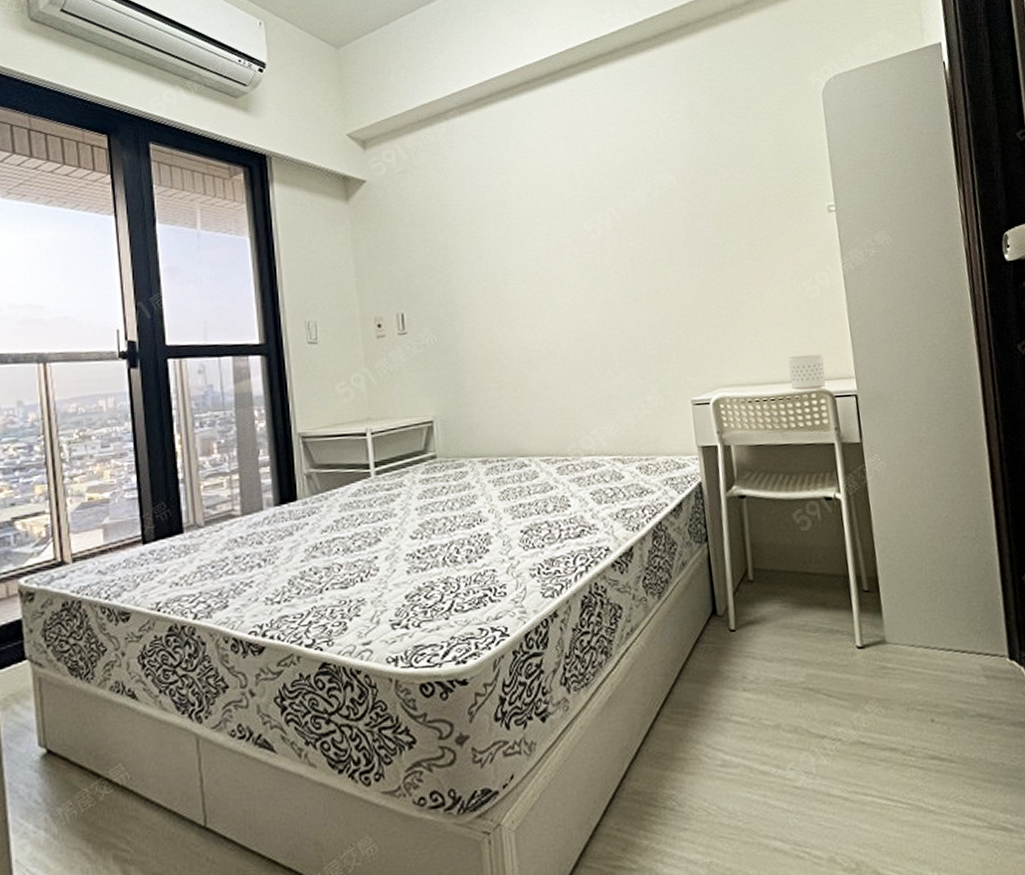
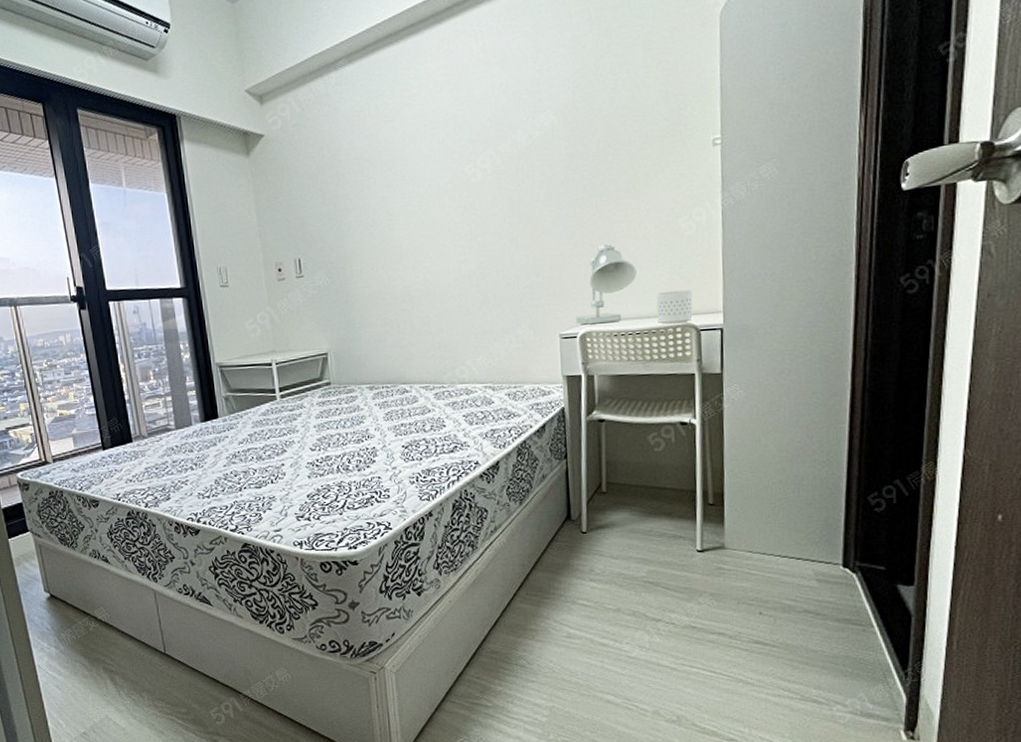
desk lamp: none [707,306,766,390] -> present [576,244,637,325]

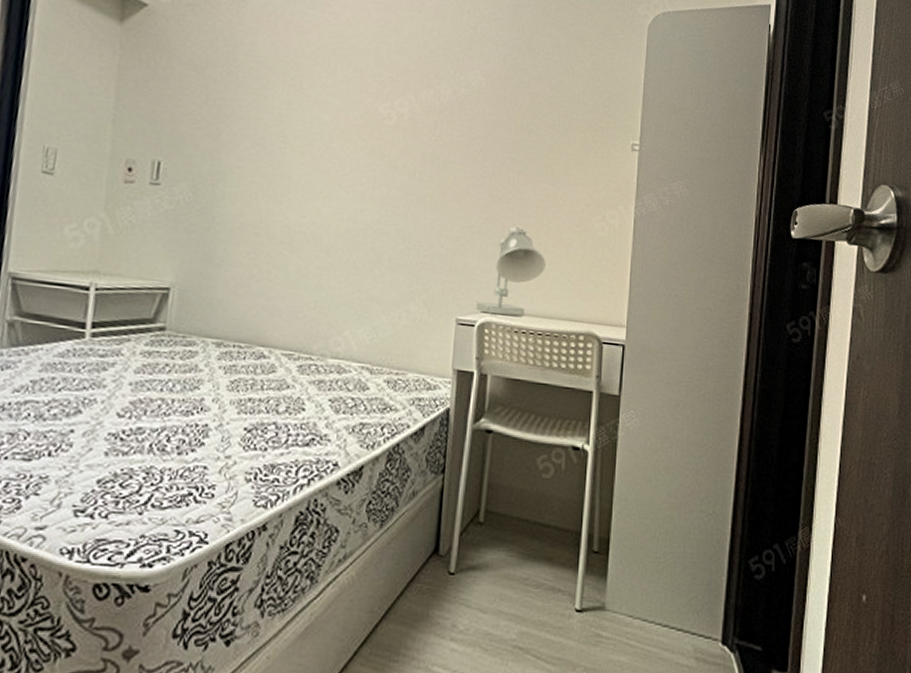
mug: present [656,289,693,324] -> none [561,292,598,330]

